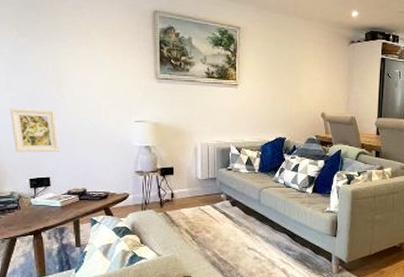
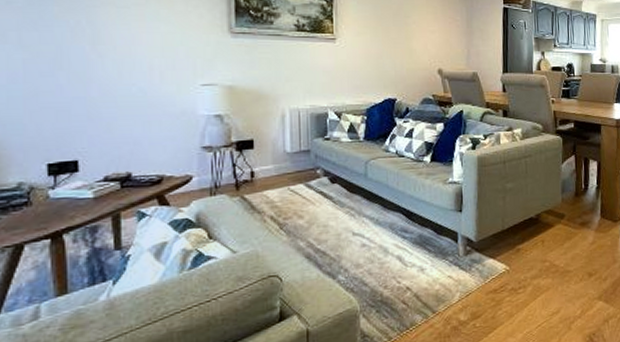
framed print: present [10,108,59,153] -> none [20,72,93,130]

